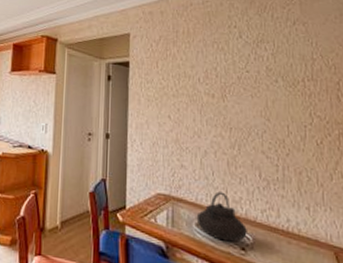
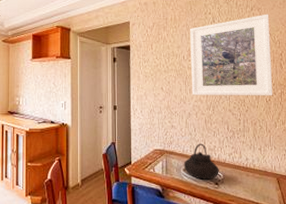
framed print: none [208,30,327,137] -> present [190,14,273,96]

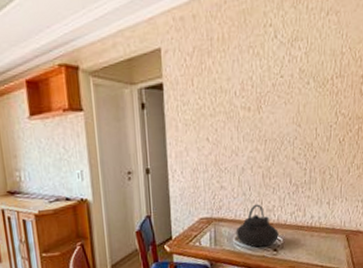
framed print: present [190,14,273,96] -> none [244,18,351,144]

